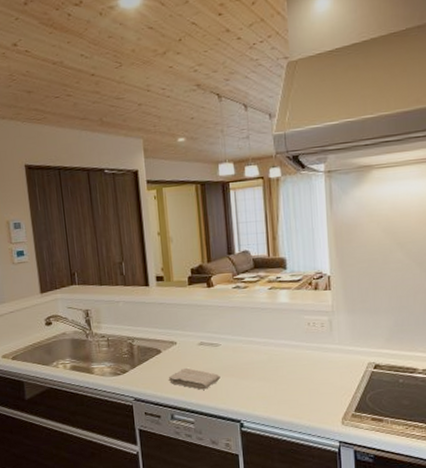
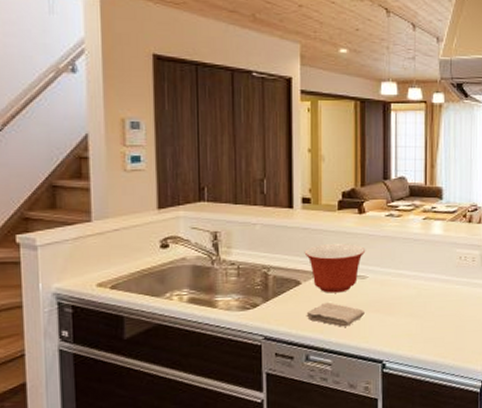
mixing bowl: none [162,314,217,360] -> present [304,243,366,293]

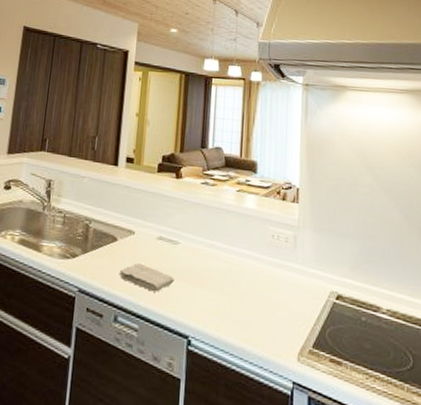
mixing bowl: present [304,243,366,293] -> none [123,203,180,255]

